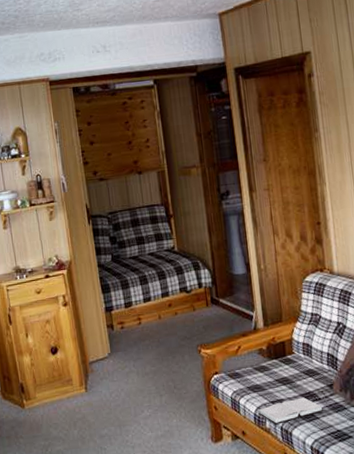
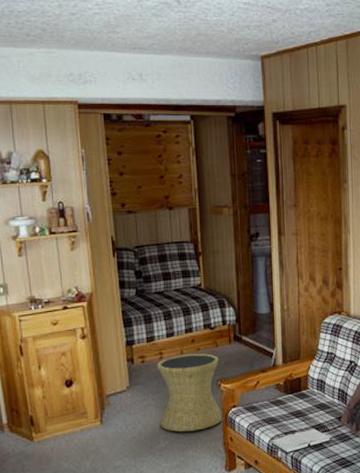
side table: none [135,317,206,400] -> present [156,353,224,432]

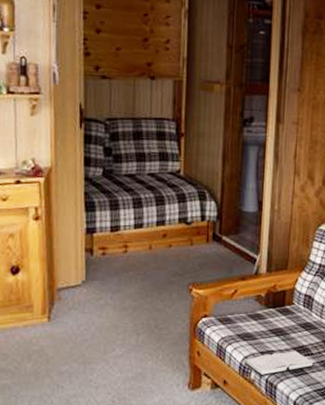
side table: present [156,353,224,432] -> none [118,250,193,340]

